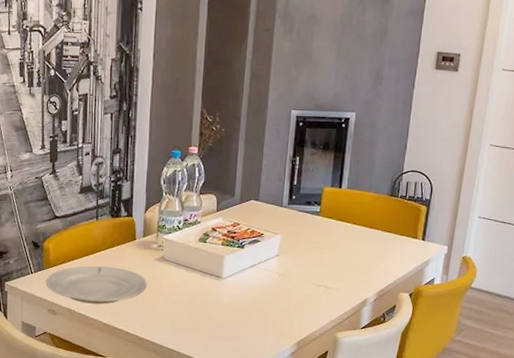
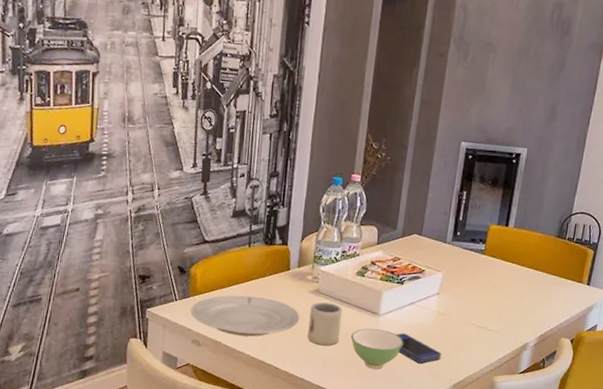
cup: none [155,268,188,310] -> present [307,302,343,346]
bowl: none [196,291,247,330] -> present [350,328,404,369]
mobile phone: none [239,295,284,323] -> present [395,333,442,364]

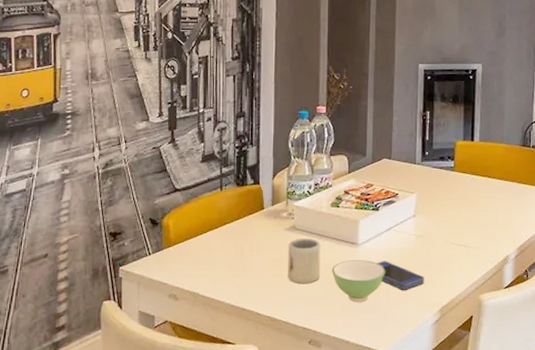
plate: present [190,295,300,337] -> none [165,241,279,284]

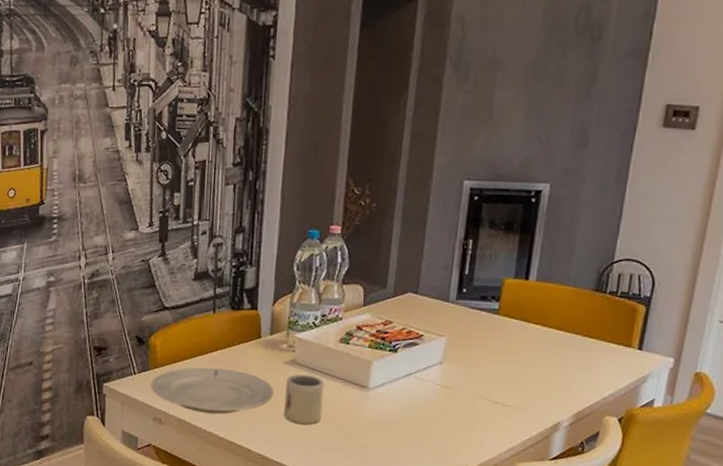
plate: none [165,241,279,284] -> present [151,367,275,414]
bowl: present [331,259,386,302] -> none [334,404,400,453]
mobile phone: present [377,261,425,290] -> none [390,410,448,446]

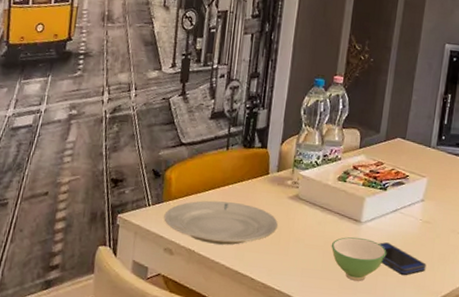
cup: present [284,374,325,425] -> none [286,208,323,256]
bowl: none [334,404,400,453] -> present [331,237,387,281]
mobile phone: none [390,410,448,446] -> present [378,242,427,275]

